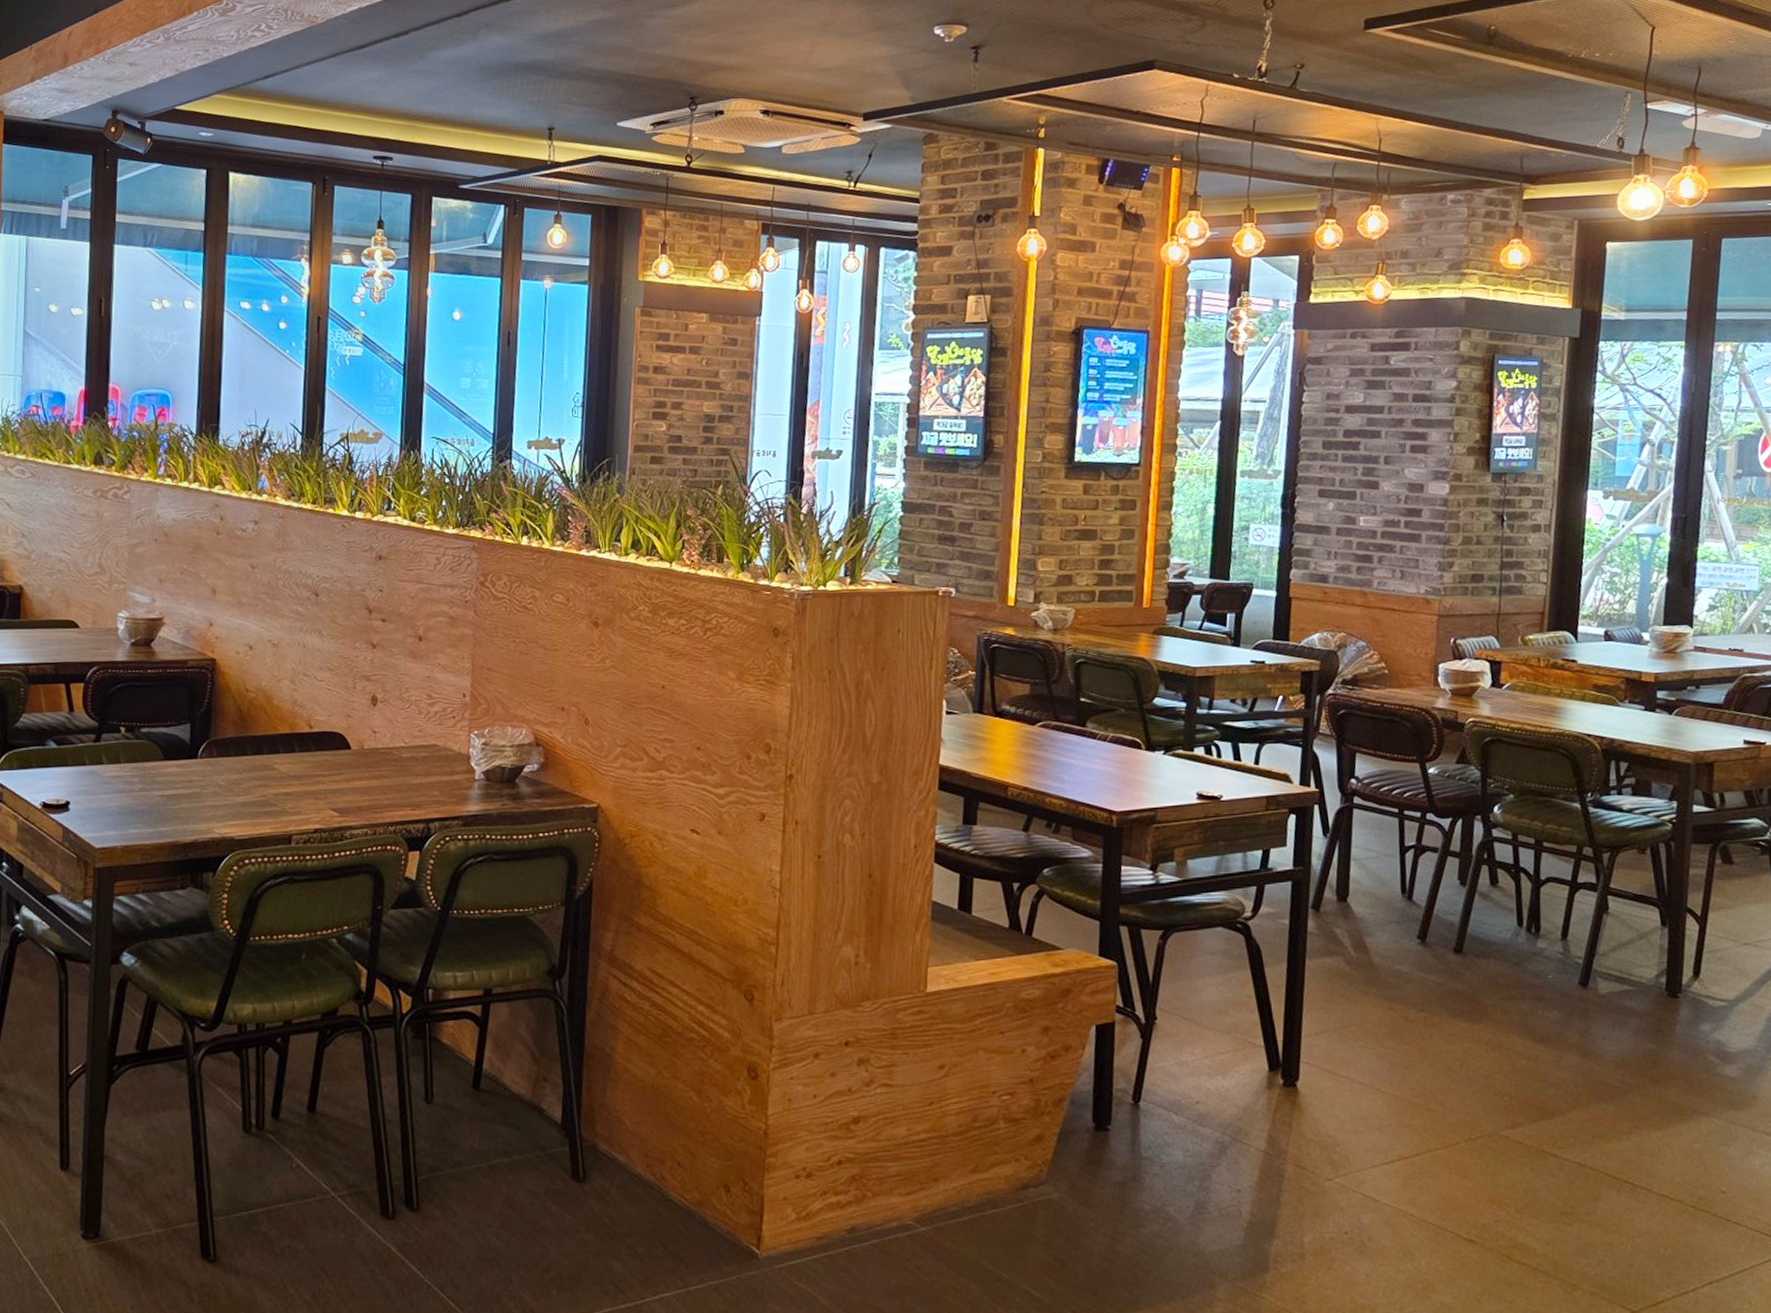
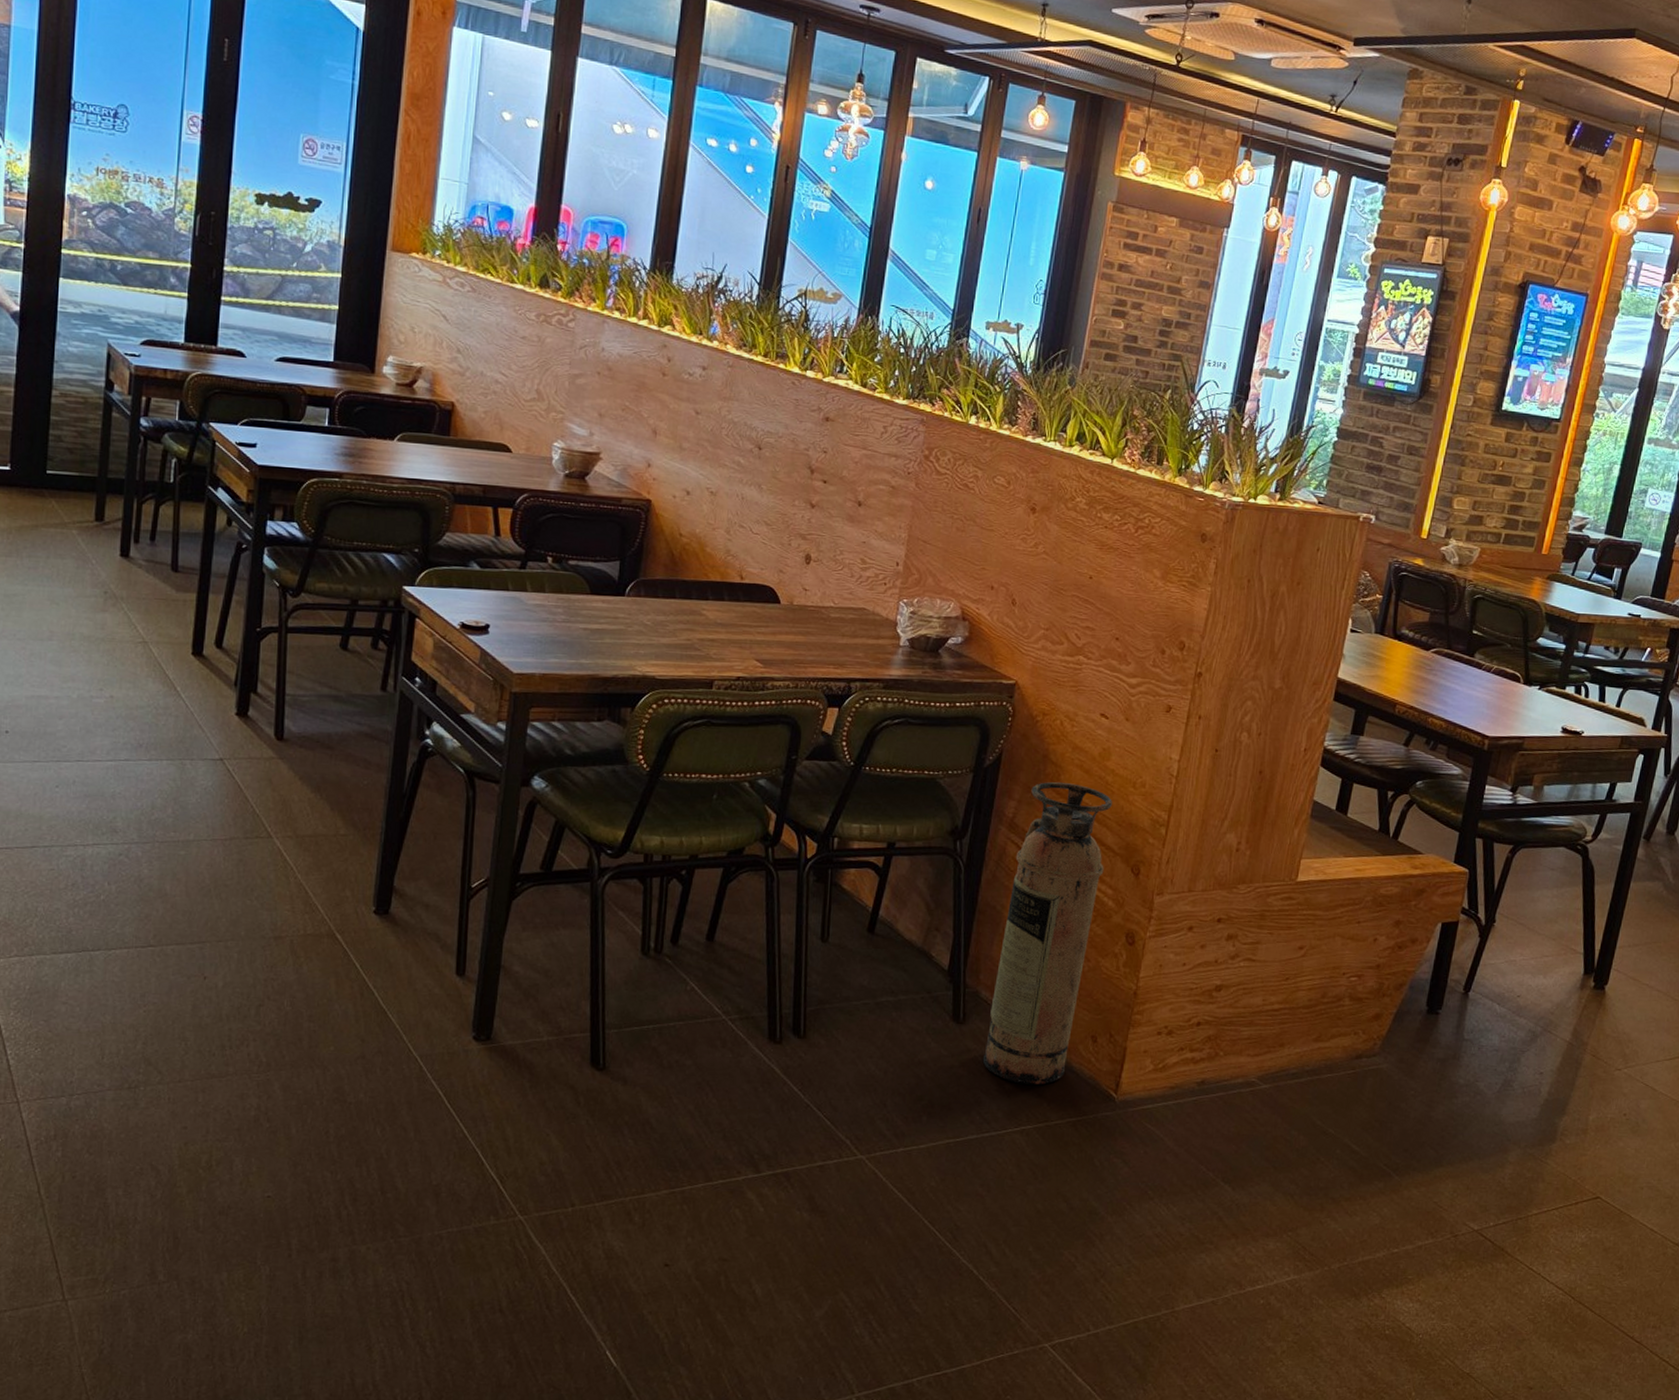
fire extinguisher: none [609,907,715,1246] -> present [982,782,1112,1085]

